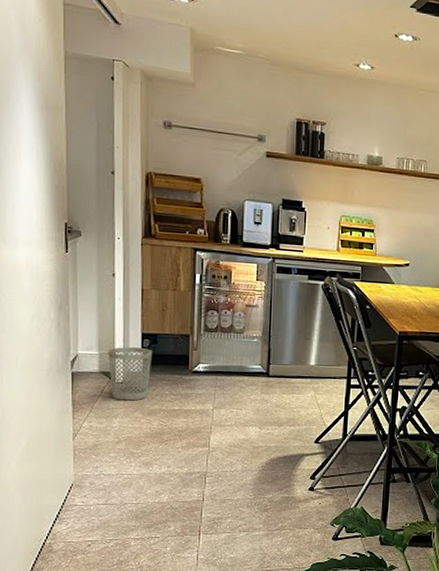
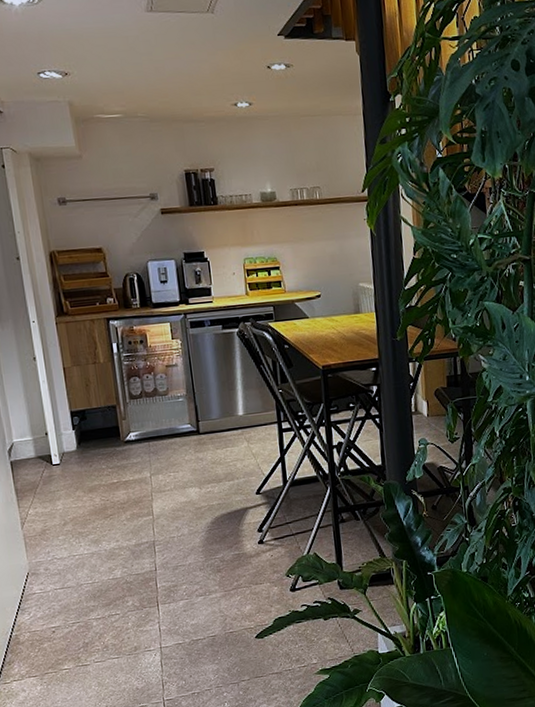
wastebasket: present [108,347,153,401] -> none [41,426,86,482]

